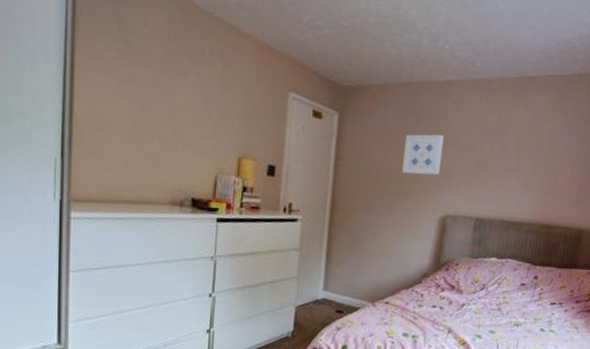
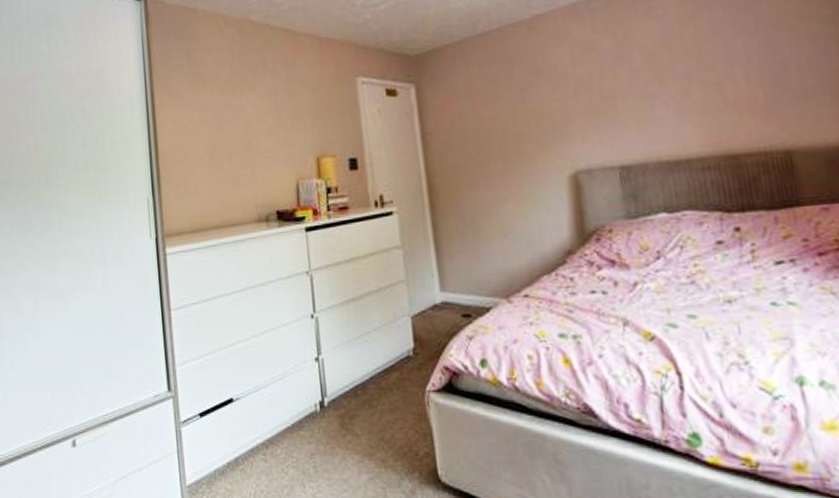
wall art: present [402,134,444,176] -> none [499,76,555,133]

